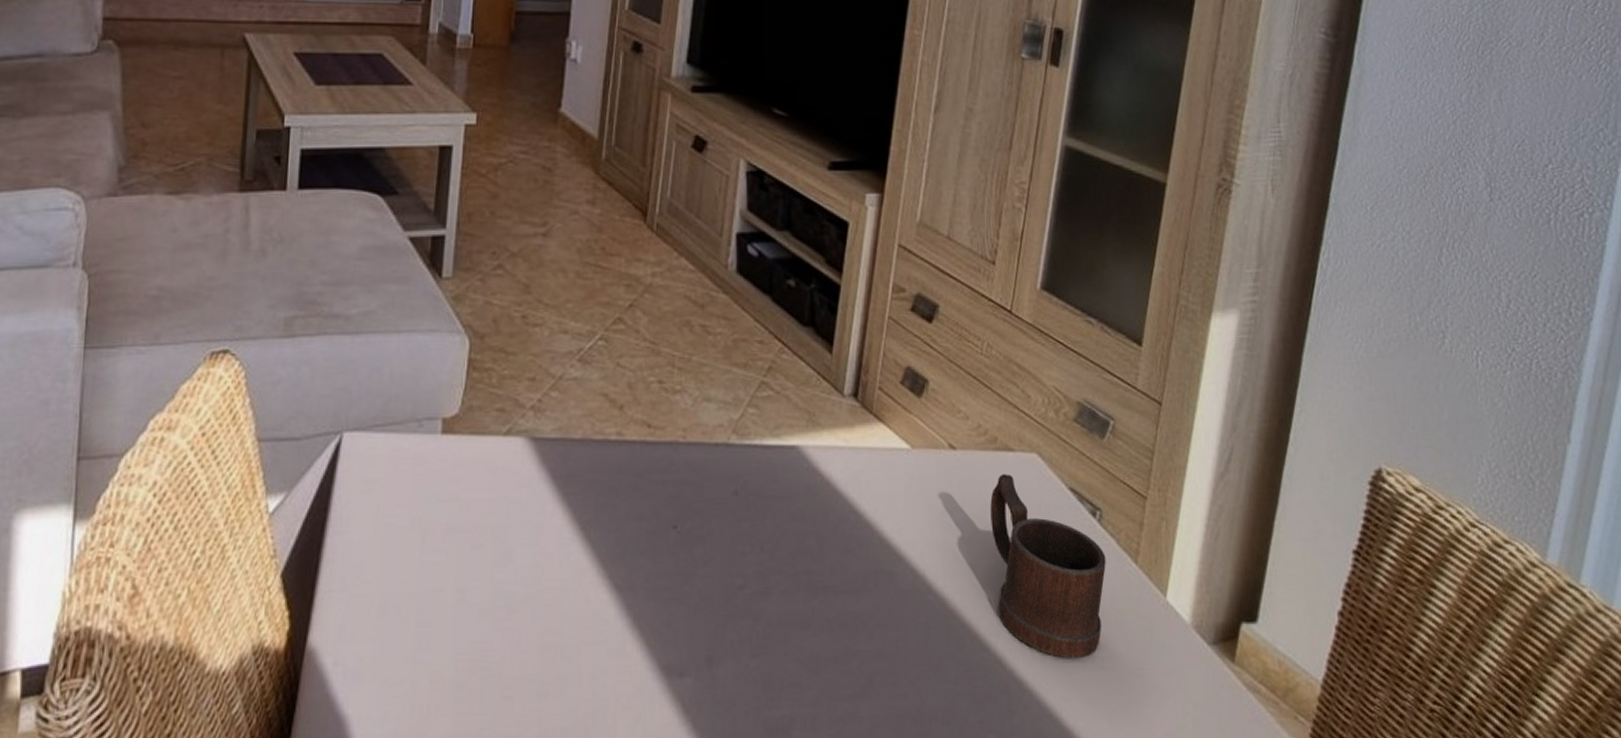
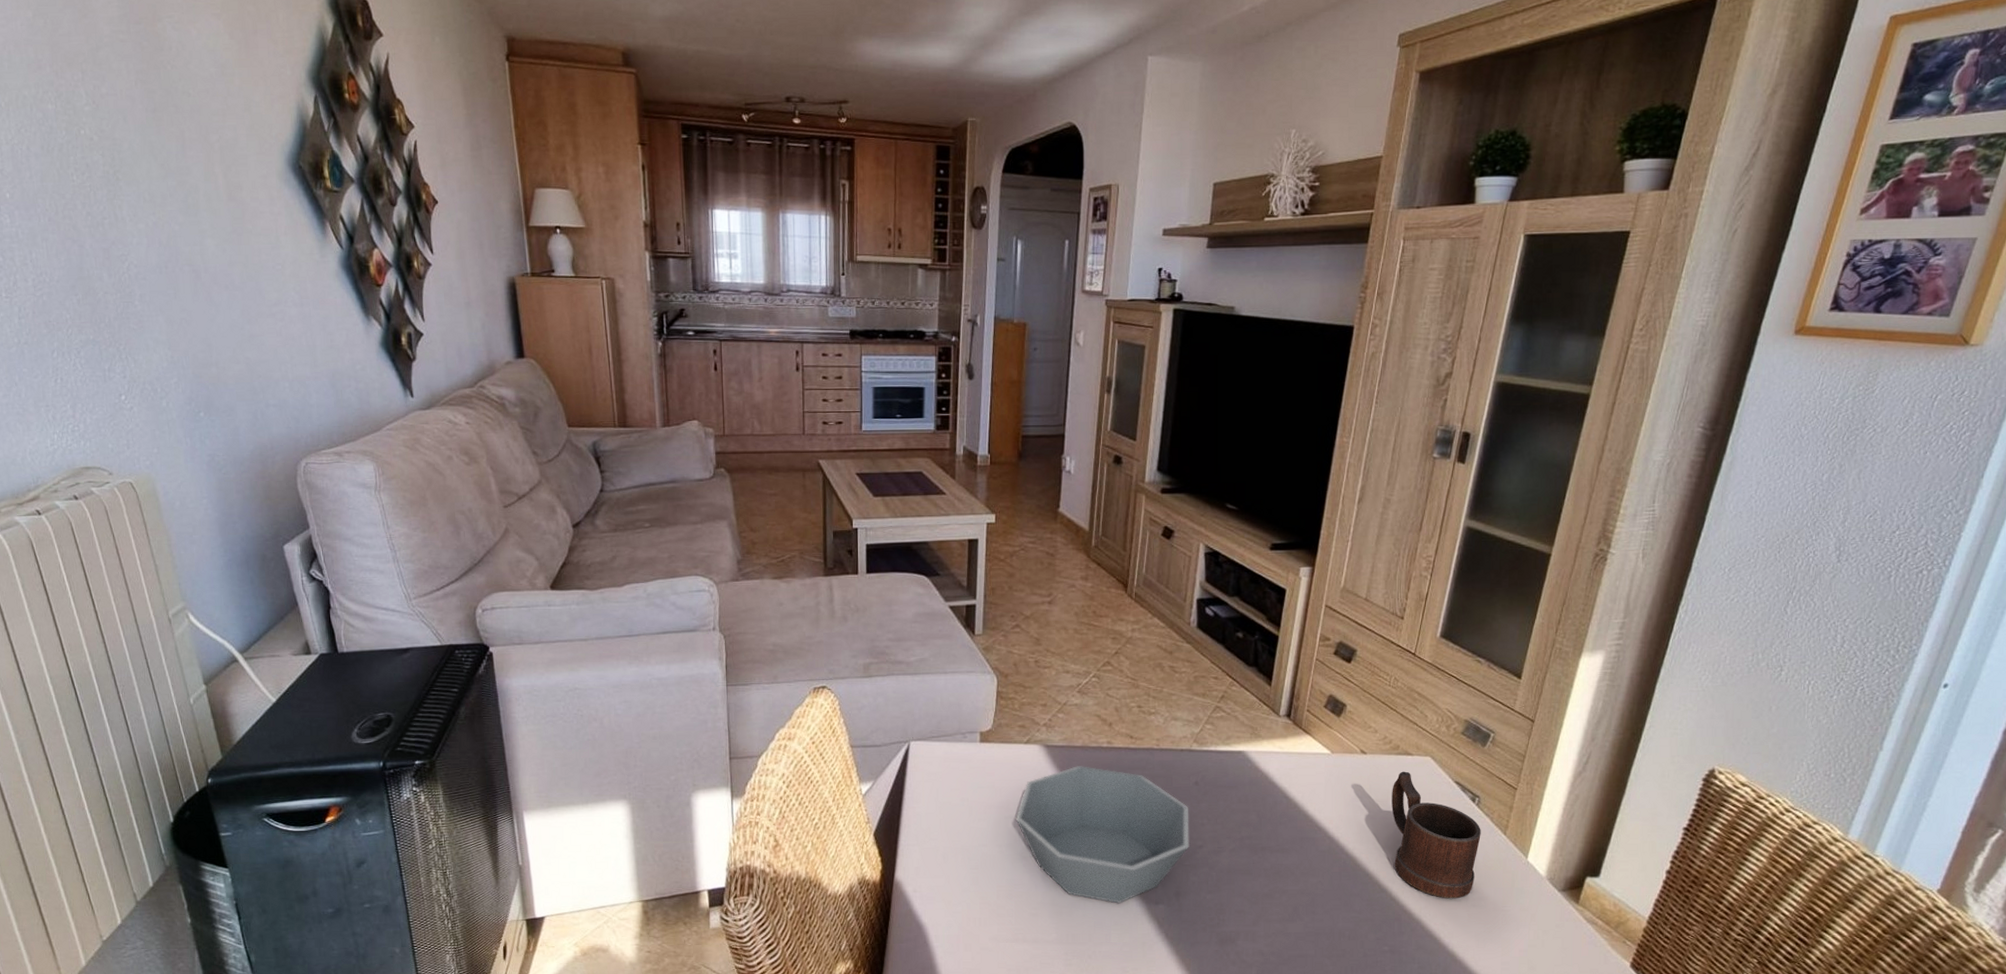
bowl: none [486,468,726,677] -> present [1015,766,1189,904]

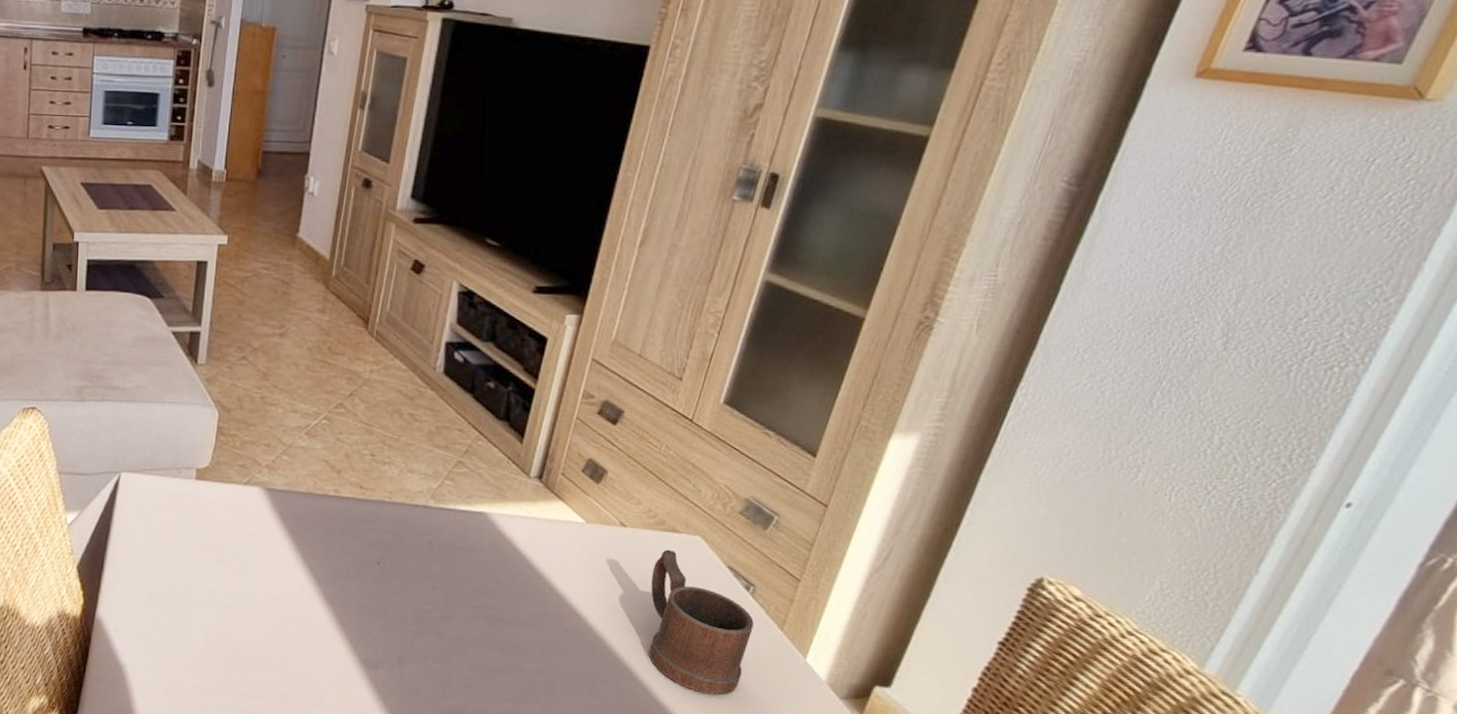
bowl: present [1015,766,1189,904] -> none [228,513,420,664]

